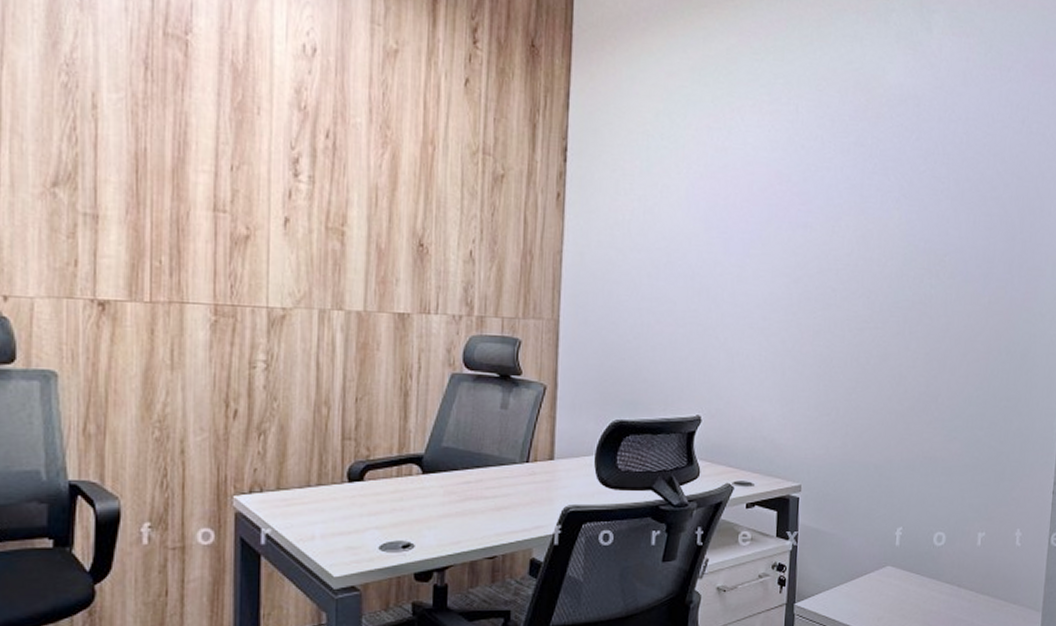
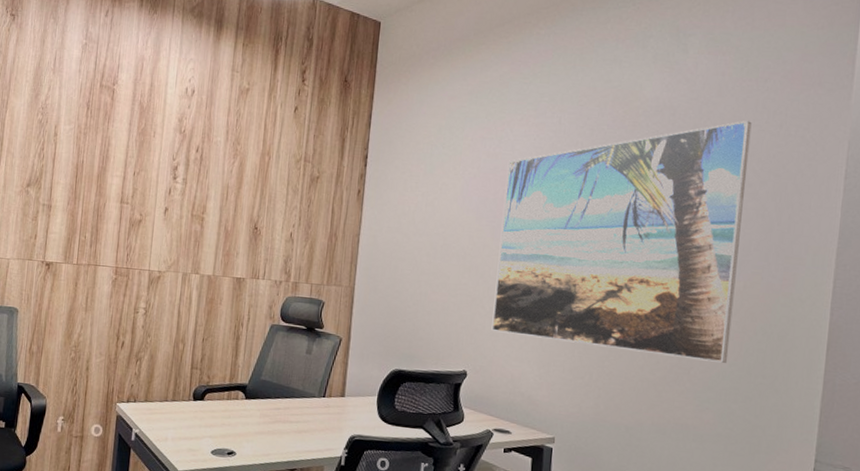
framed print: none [727,115,996,387] -> present [491,120,752,363]

